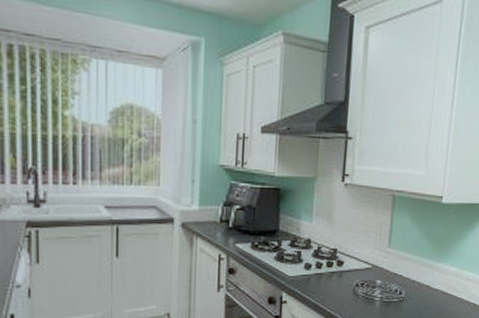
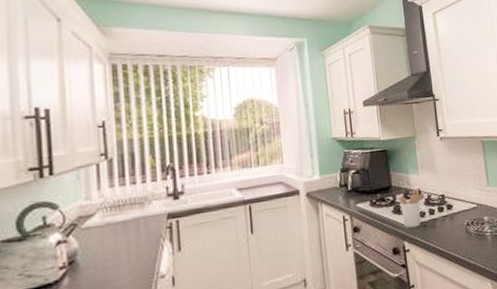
utensil holder: none [284,238,315,279] -> present [399,189,425,228]

